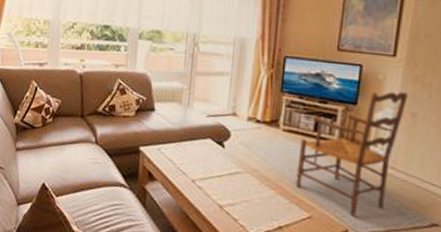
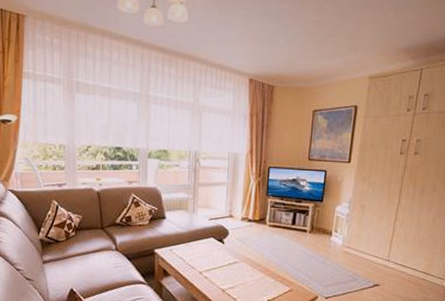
armchair: present [295,91,409,216] -> none [279,189,359,285]

